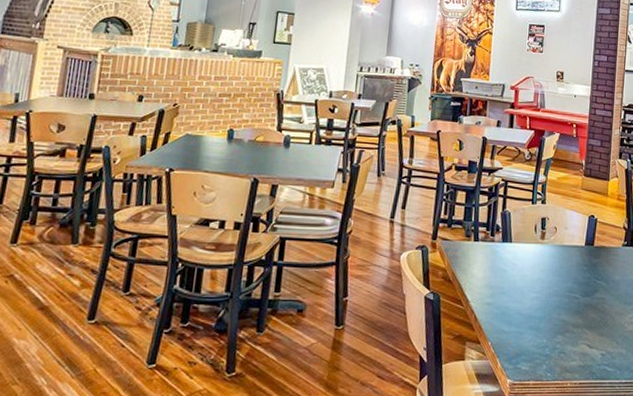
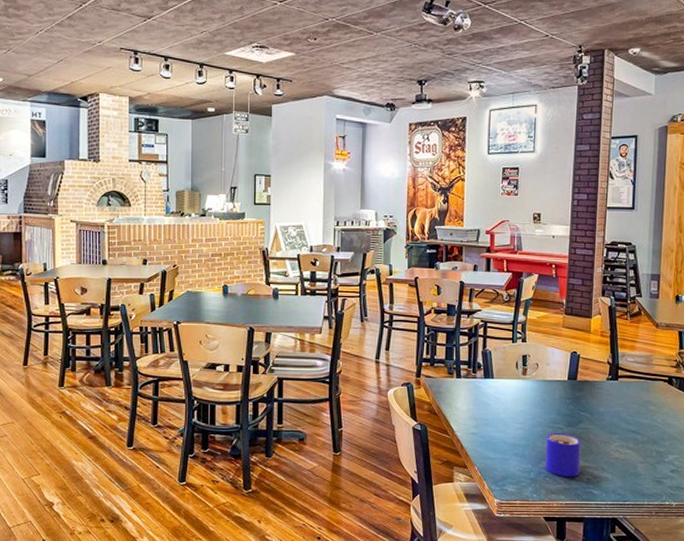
mug: none [560,303,597,354] -> present [545,432,581,478]

